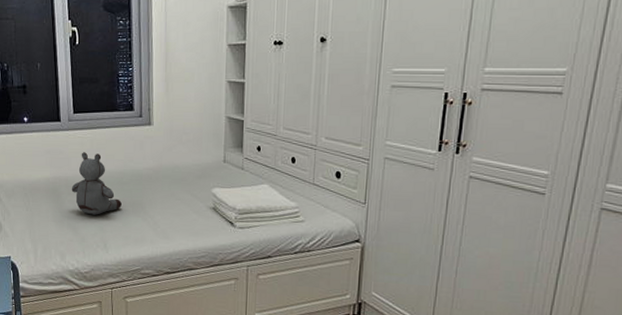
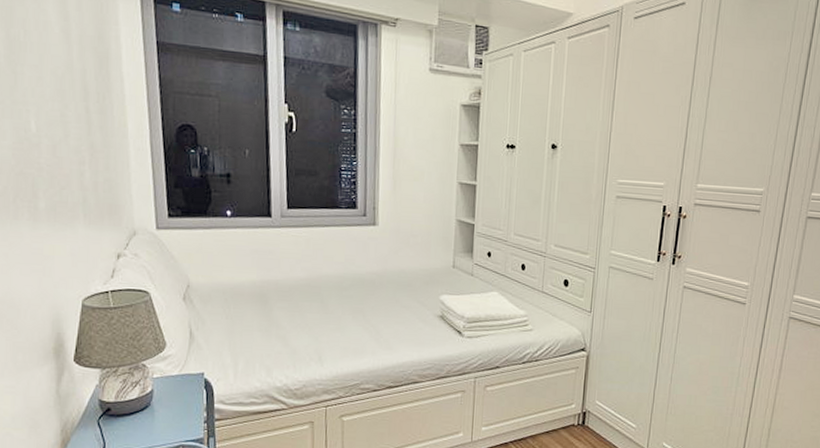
stuffed bear: present [71,152,122,215] -> none [281,253,340,324]

